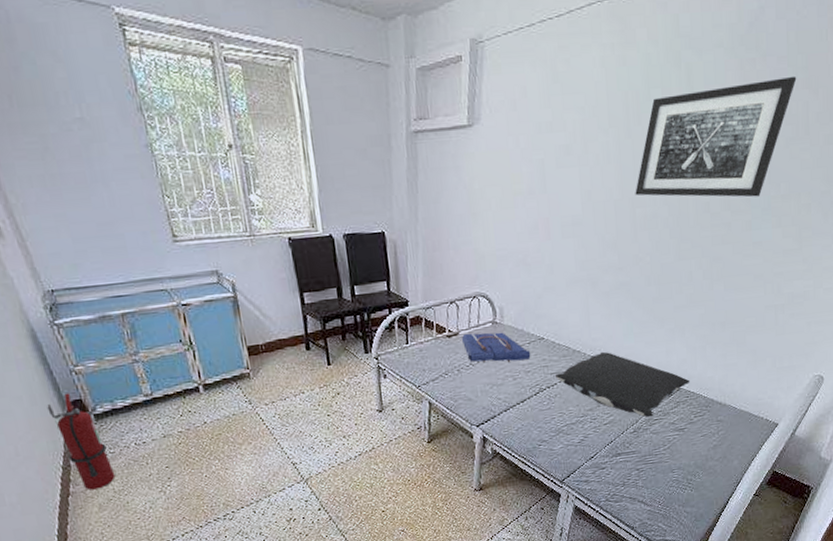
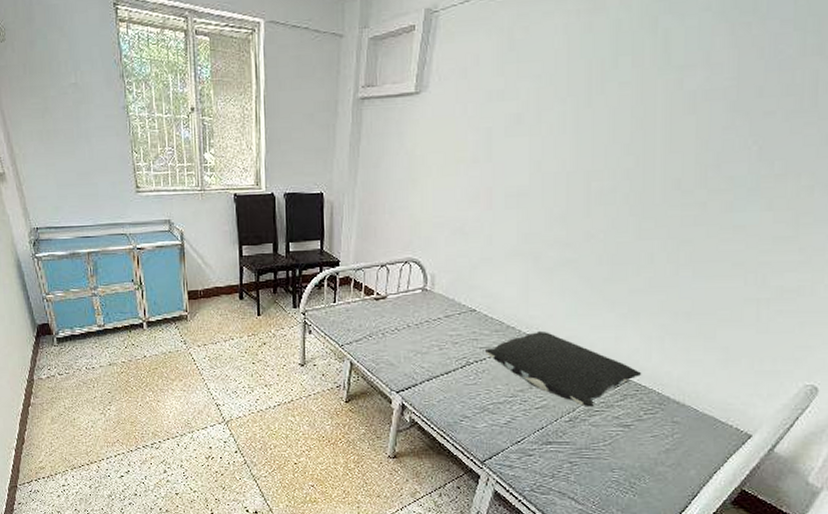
fire extinguisher: present [47,393,116,490] -> none [22,317,67,404]
tote bag: present [461,332,531,362] -> none [389,298,460,331]
wall art: present [635,76,797,197] -> none [592,41,805,176]

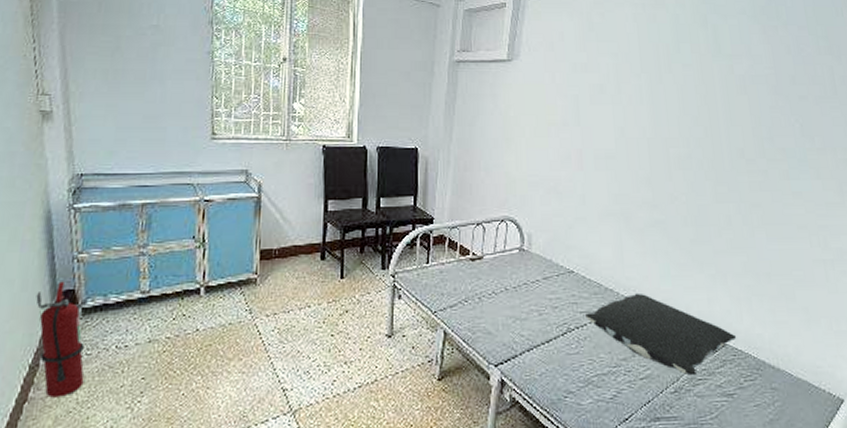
fire extinguisher: none [22,317,67,404] -> present [36,281,85,398]

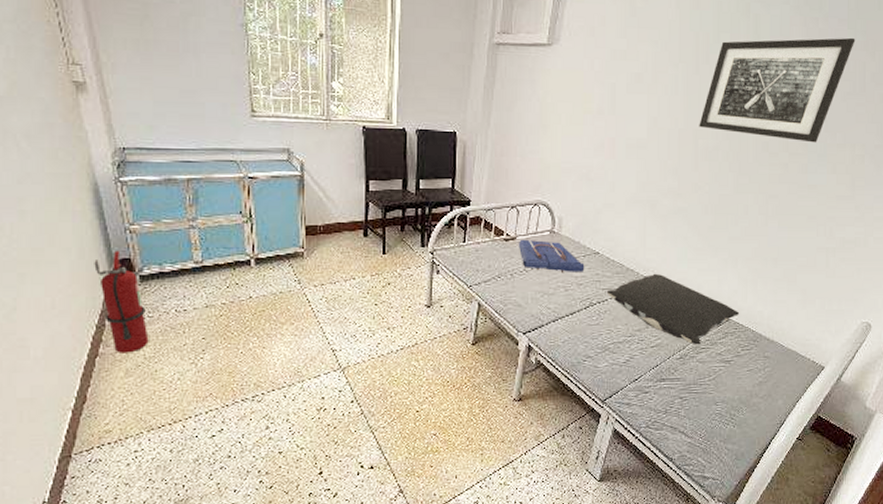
tote bag: none [485,258,559,294] -> present [518,239,585,272]
wall art: none [668,43,819,148] -> present [699,37,856,143]

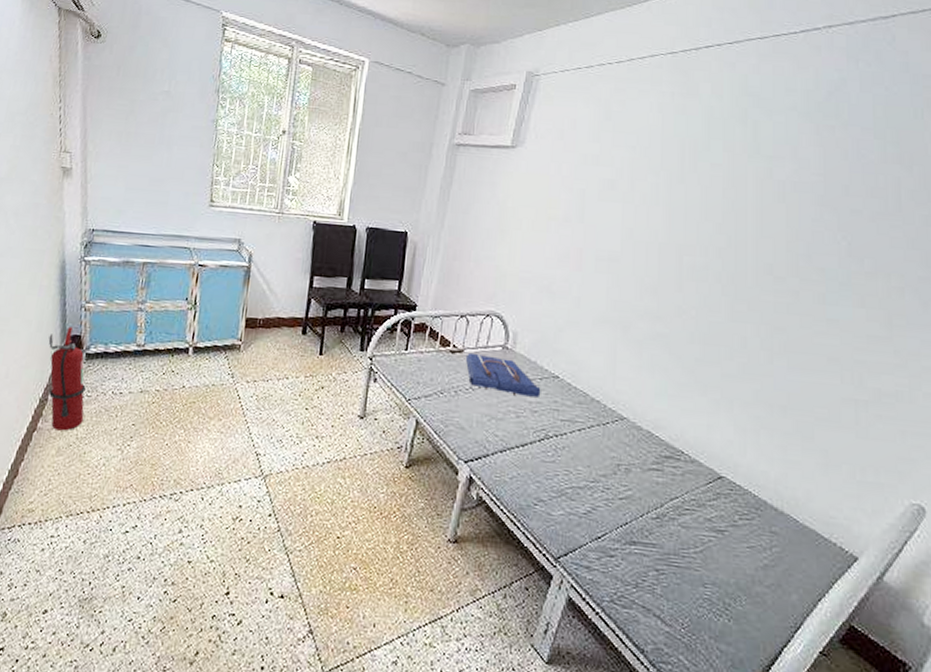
pillow: present [606,273,740,345] -> none [565,408,737,505]
wall art: present [699,37,856,143] -> none [684,148,885,269]

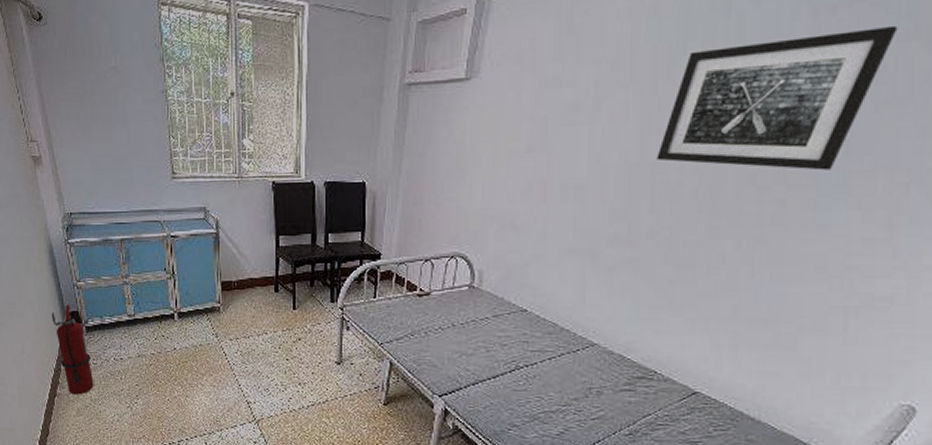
tote bag: present [465,352,541,397] -> none [432,294,510,331]
wall art: none [684,148,885,269] -> present [656,25,898,171]

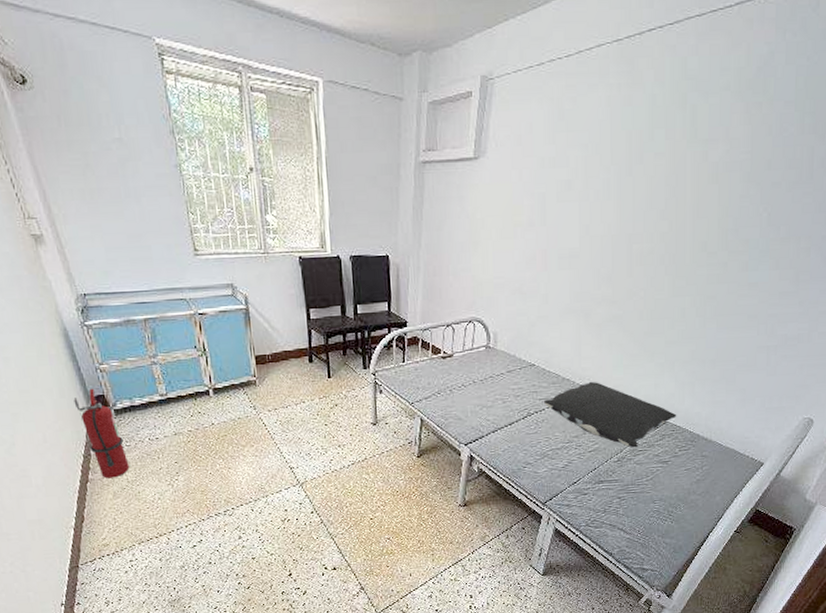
pillow: none [535,334,712,421] -> present [543,381,677,448]
wall art: present [656,25,898,171] -> none [633,120,803,239]

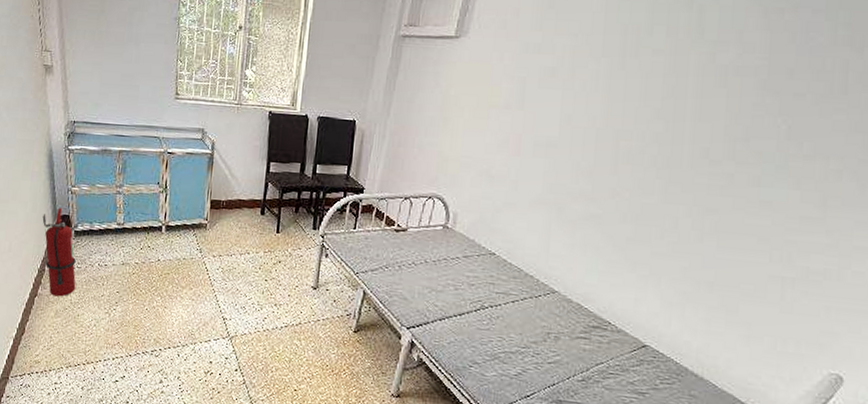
pillow: present [543,381,677,448] -> none [500,282,661,369]

